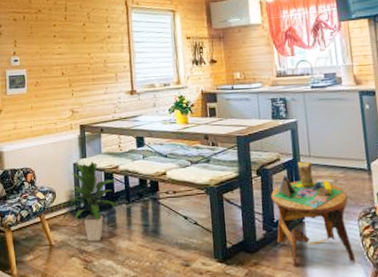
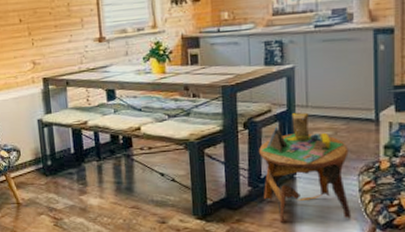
indoor plant: present [63,161,120,242] -> none [29,117,90,199]

